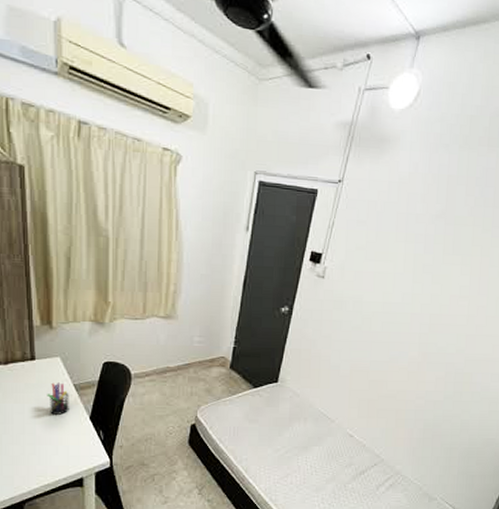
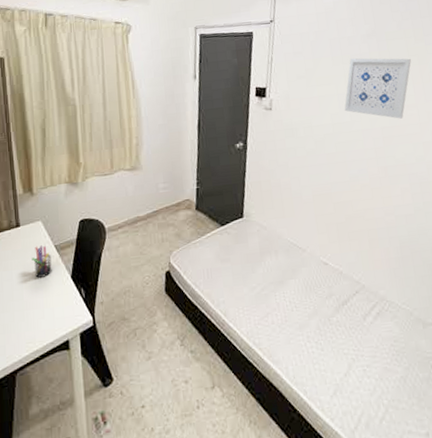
wall art: none [397,237,474,308] -> present [344,58,411,119]

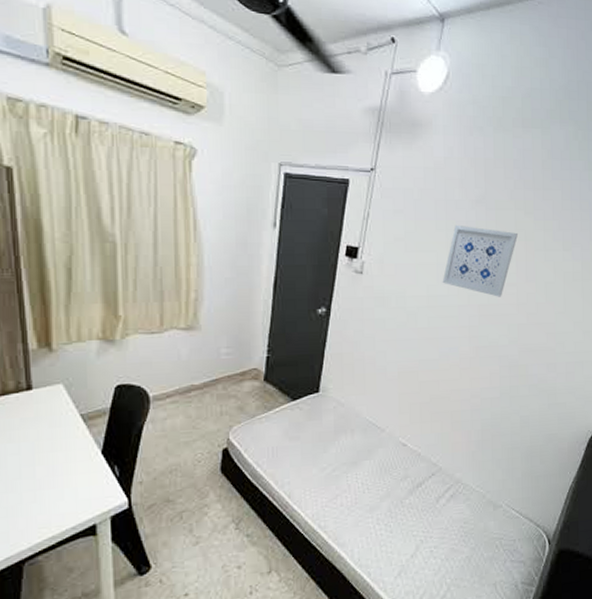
pen holder: present [32,245,52,278] -> none [48,414,76,452]

